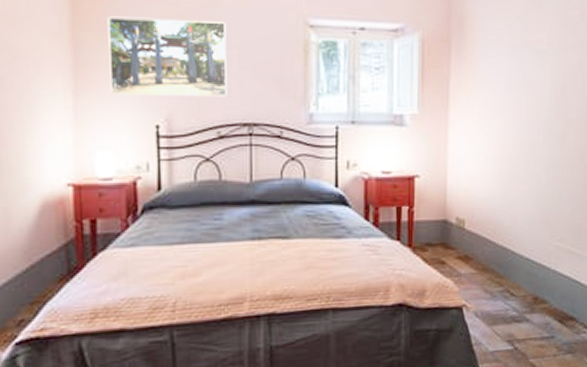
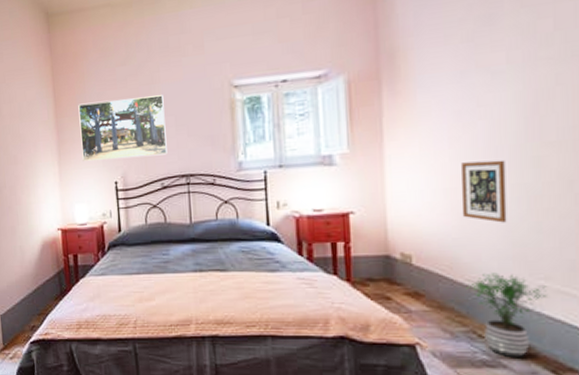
potted plant: none [505,235,561,313] -> present [466,272,549,359]
picture frame: none [506,133,540,190] -> present [461,160,507,223]

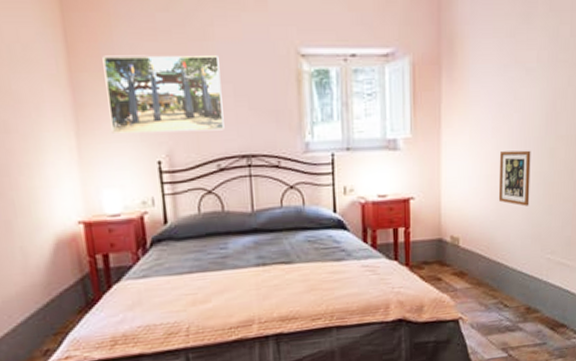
potted plant: present [466,272,549,359] -> none [498,250,552,322]

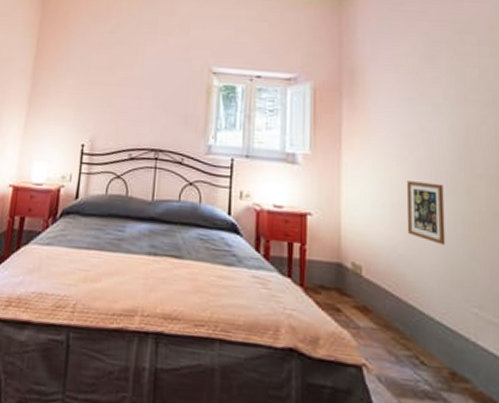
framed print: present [102,55,225,134] -> none [52,60,145,126]

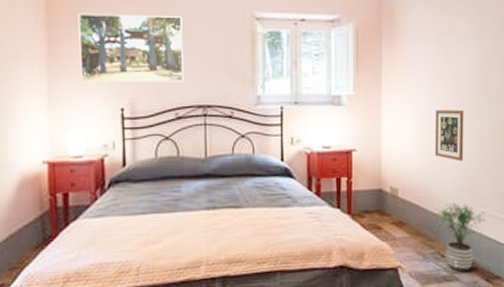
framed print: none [52,60,145,126] -> present [78,13,184,83]
potted plant: none [410,294,482,392] -> present [435,202,486,273]

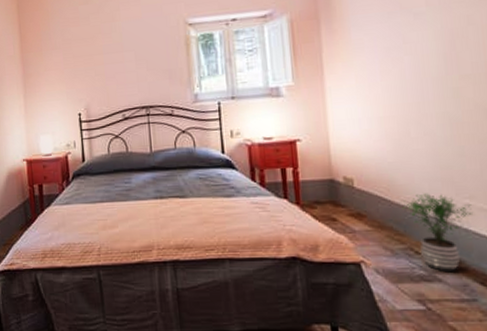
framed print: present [78,13,184,83] -> none [43,32,128,94]
picture frame: present [434,109,464,161] -> none [393,91,435,148]

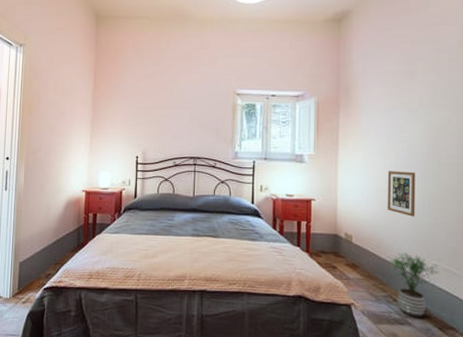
picture frame: none [393,91,435,148] -> present [387,171,416,217]

